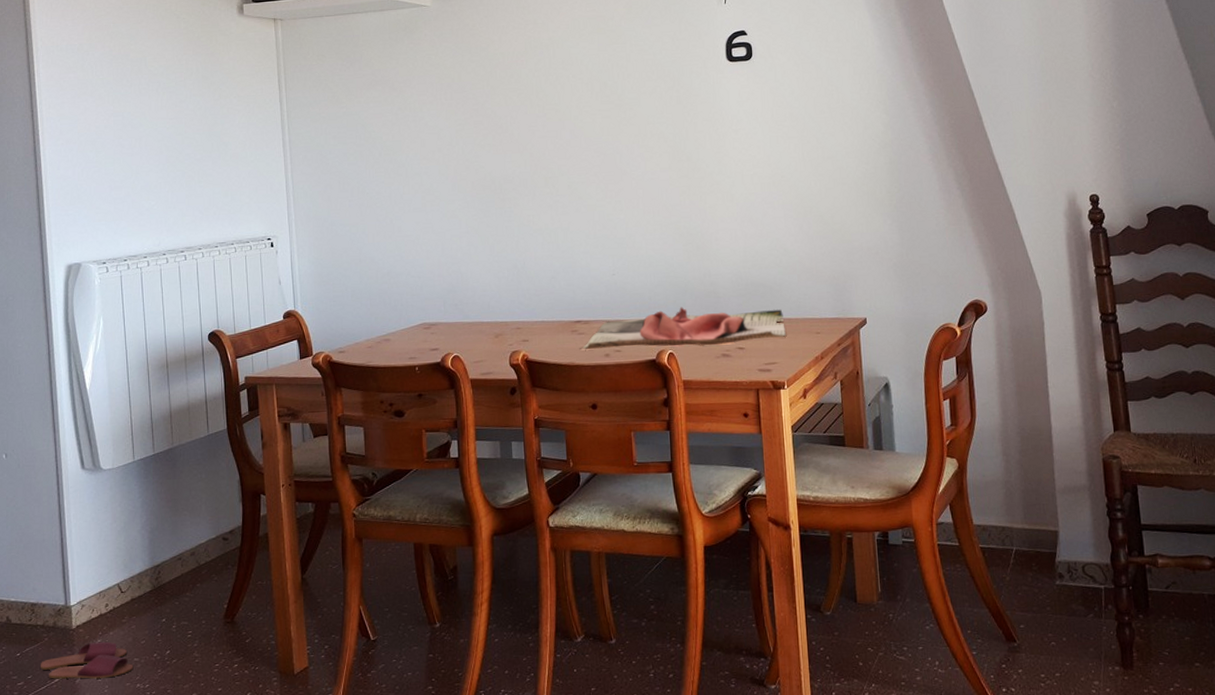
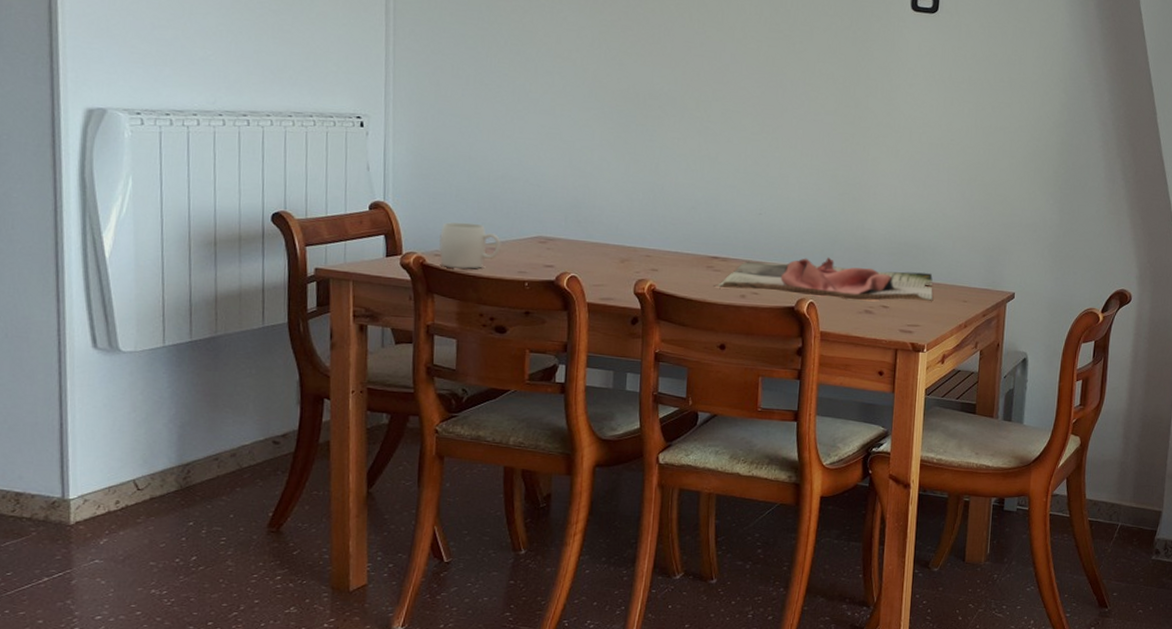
slippers: present [41,641,134,679] -> none [25,541,149,581]
mug: none [342,318,393,362] -> present [439,222,501,269]

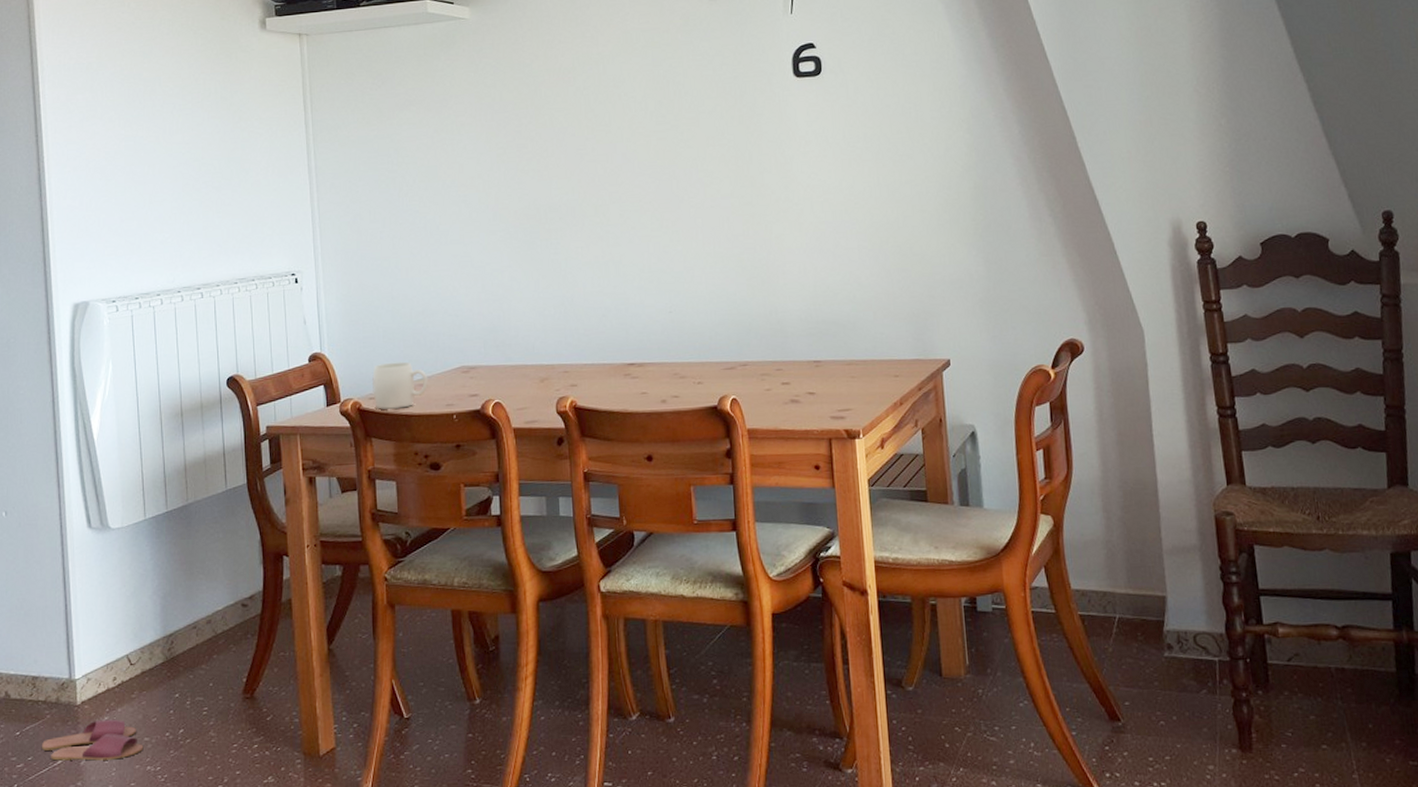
slippers: none [25,541,149,581] -> present [42,719,144,761]
newspaper: present [713,257,934,301] -> none [633,348,862,395]

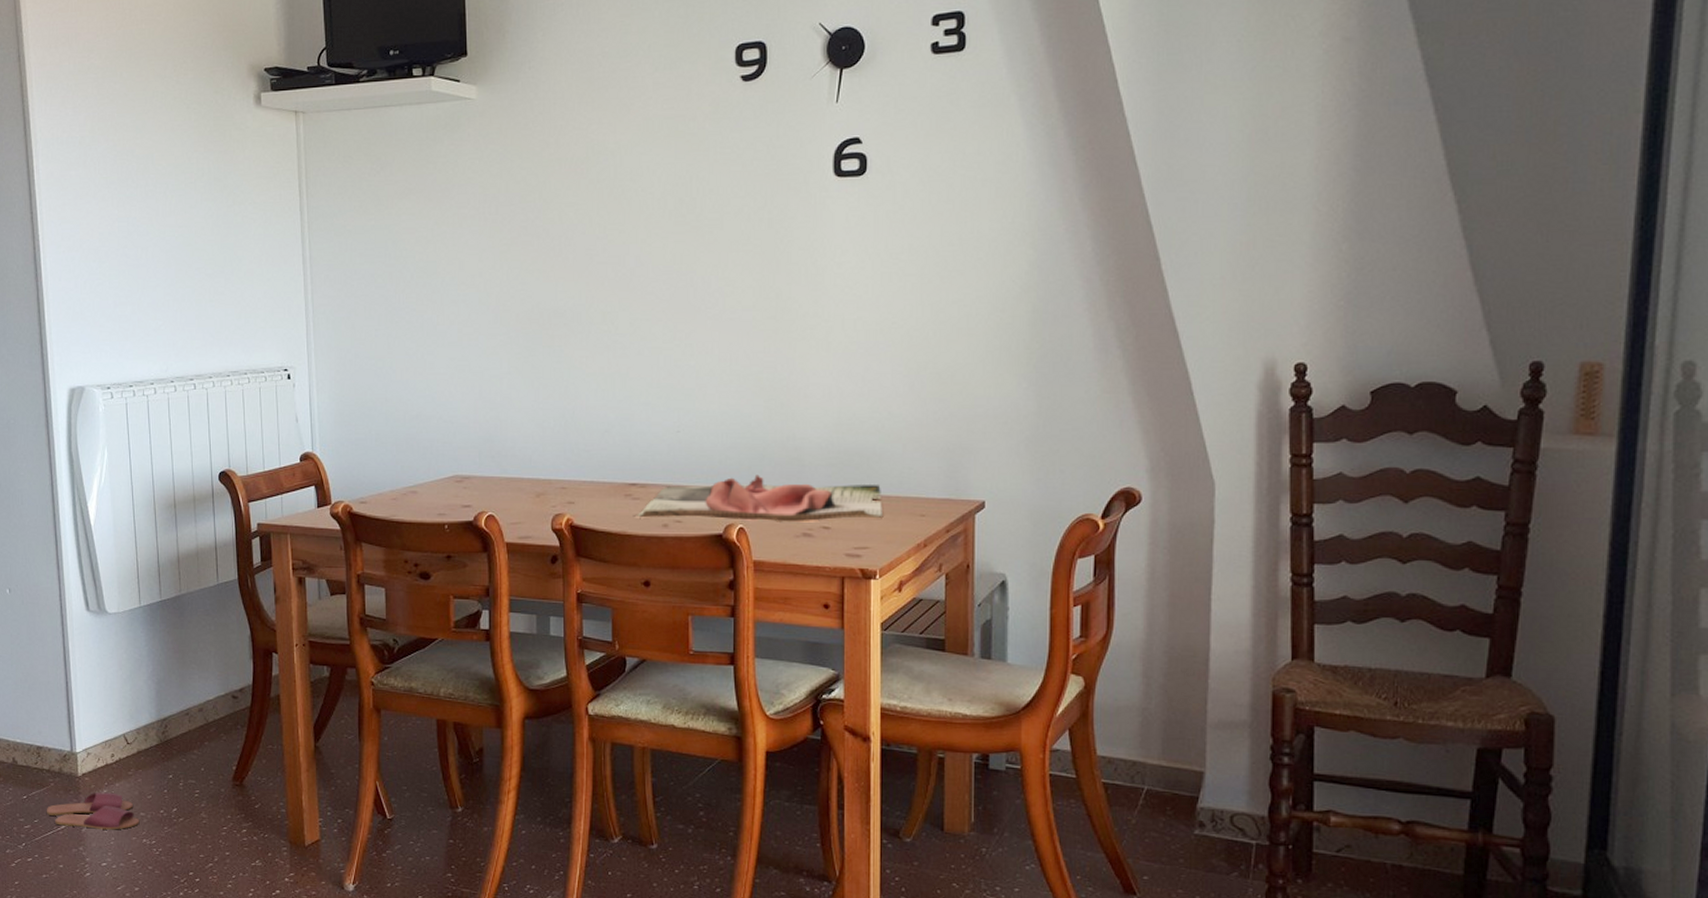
mug: present [372,361,428,410] -> none [364,467,420,515]
newspaper: none [633,348,862,395] -> present [633,474,884,521]

